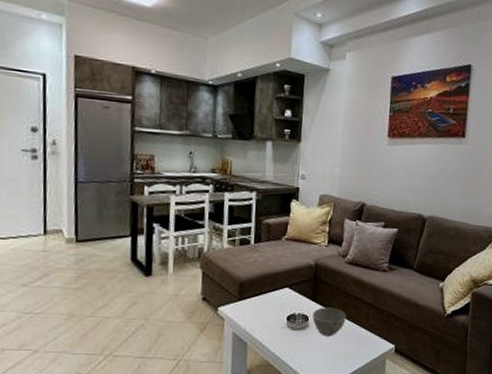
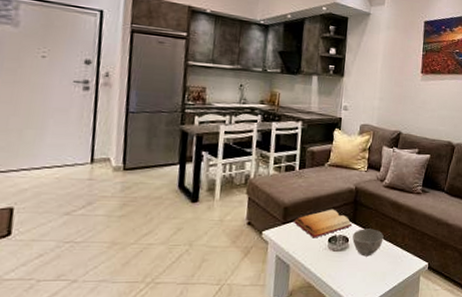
bible: none [249,285,313,316] -> present [293,209,353,238]

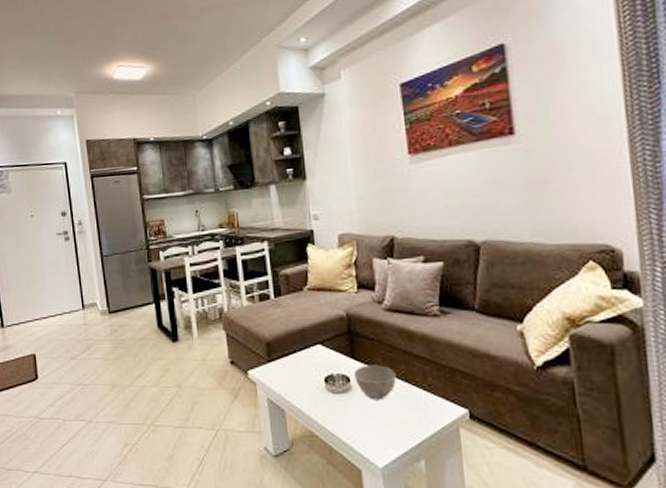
bible: present [293,209,353,238] -> none [279,342,352,378]

